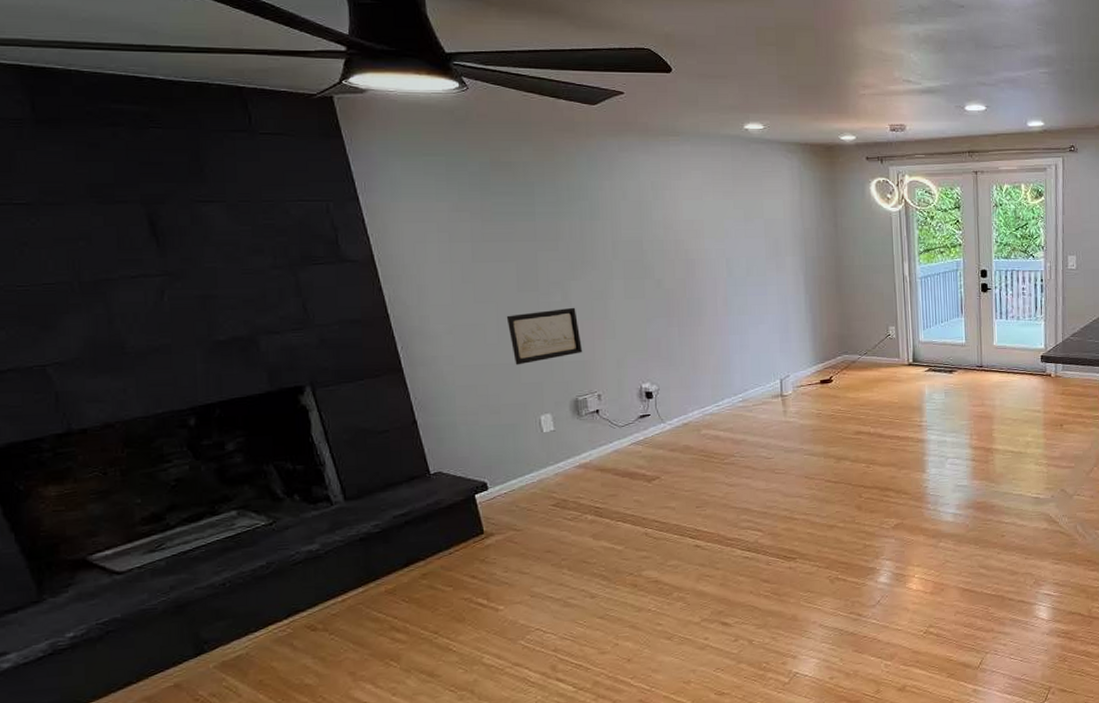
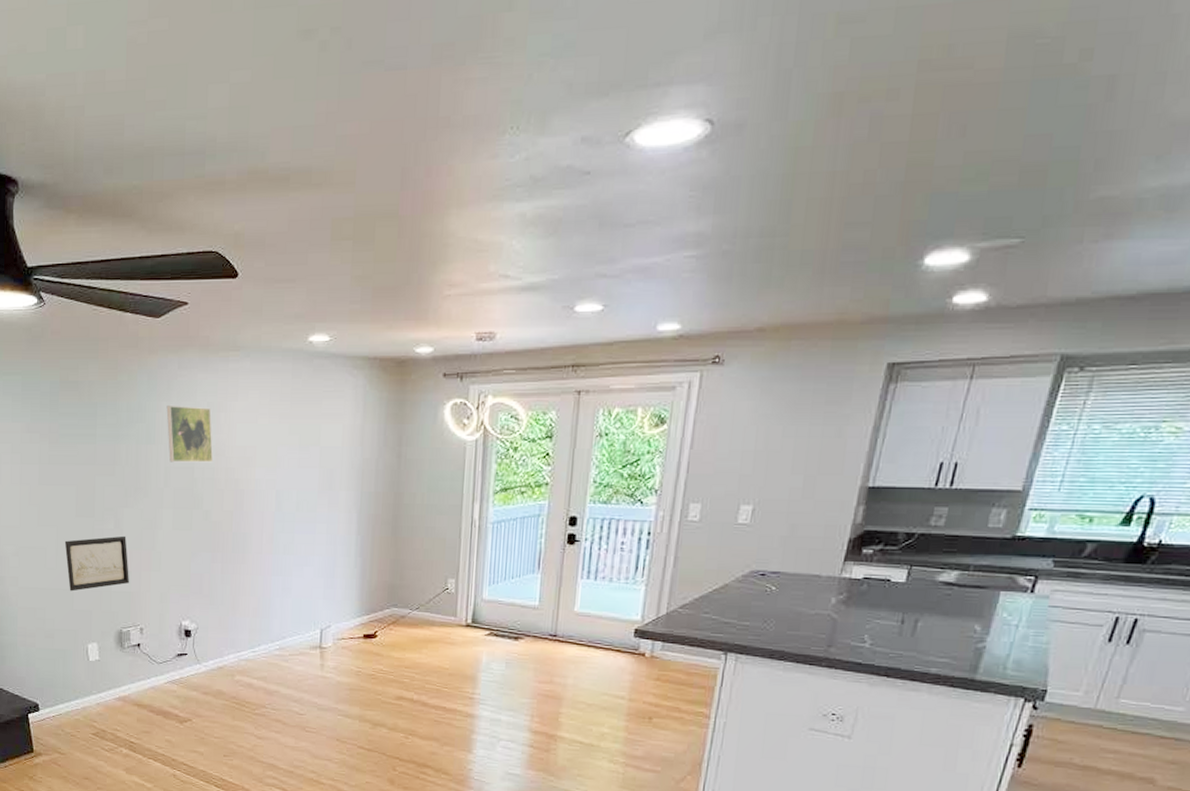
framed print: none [609,183,662,237] -> present [166,404,214,463]

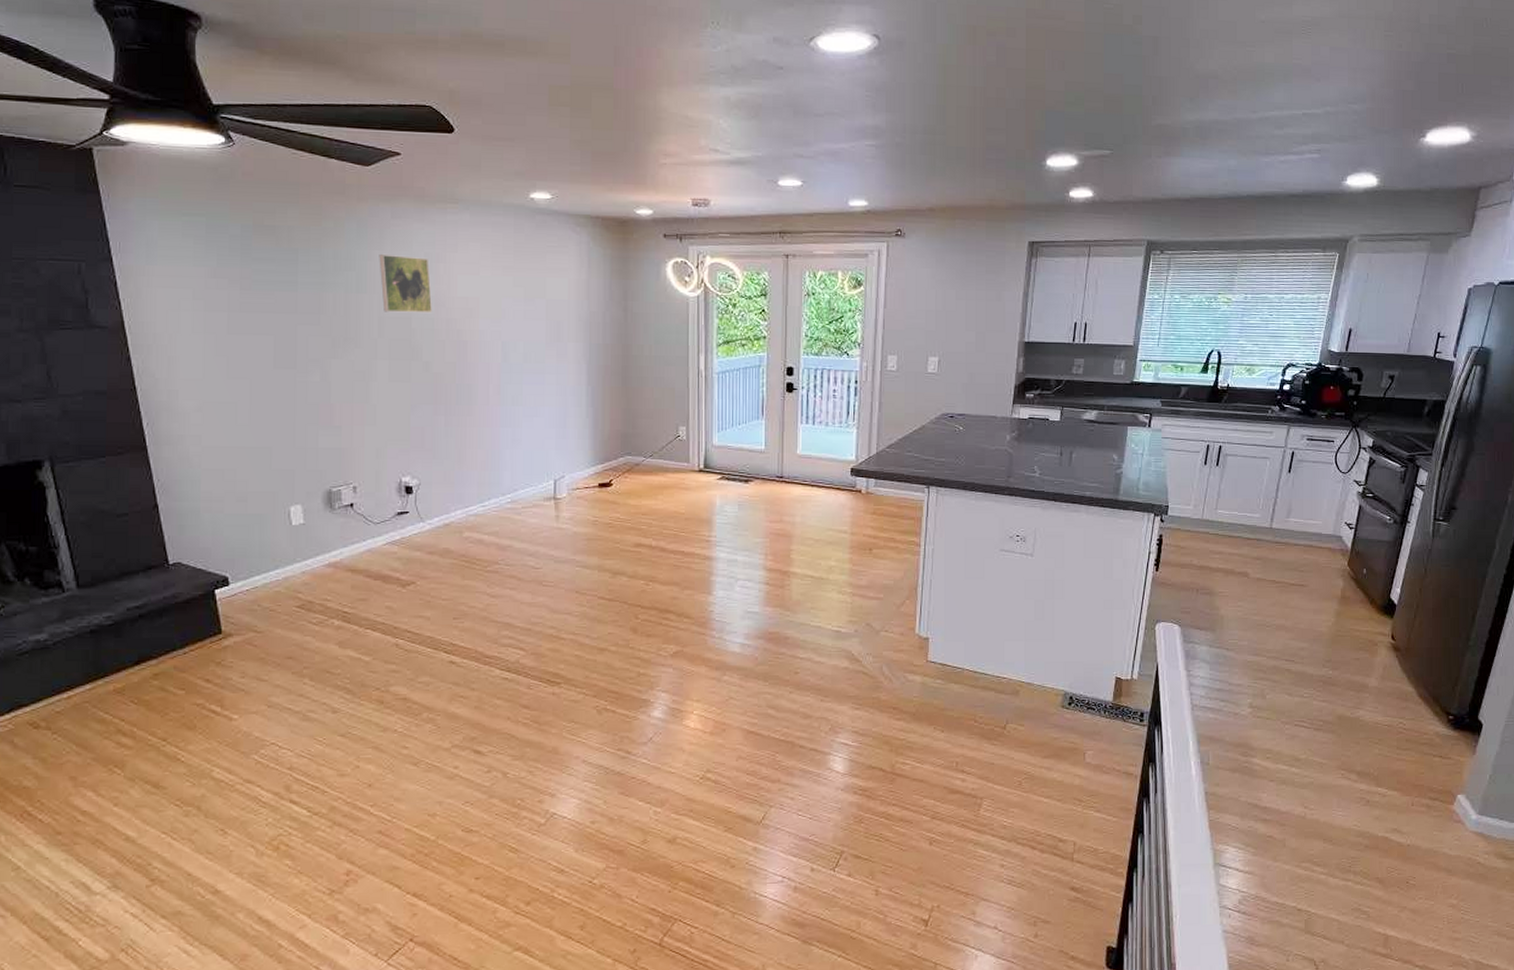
wall art: present [64,535,130,592] -> none [260,388,340,450]

